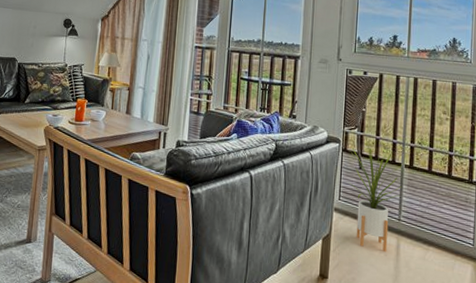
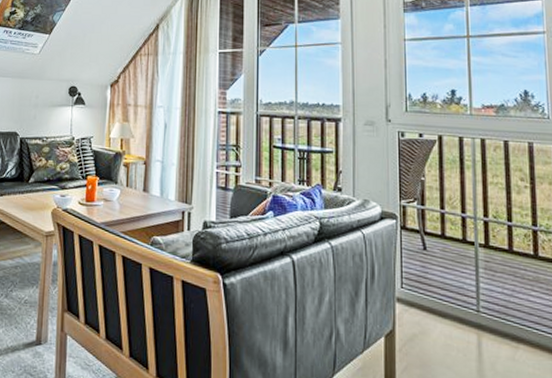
house plant: present [346,142,406,253] -> none [408,217,480,352]

